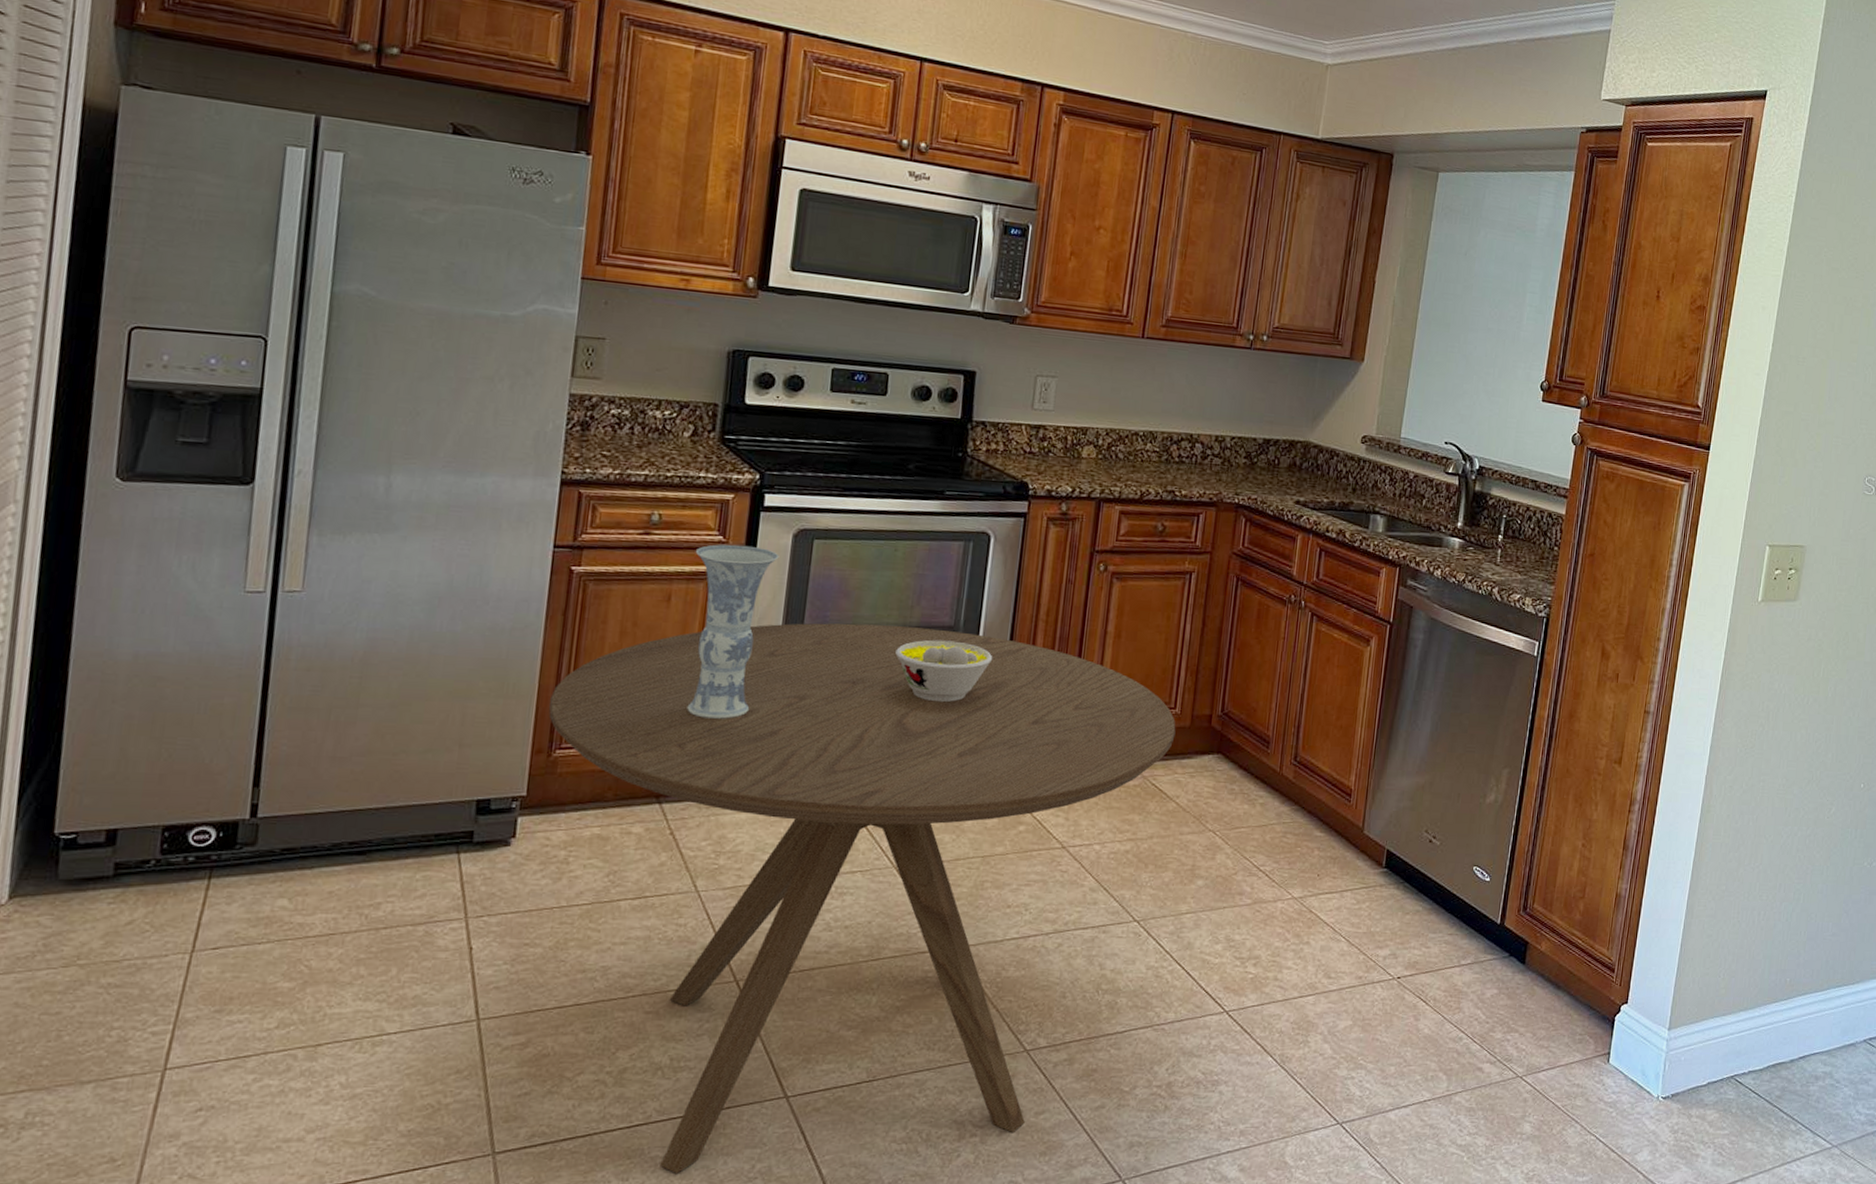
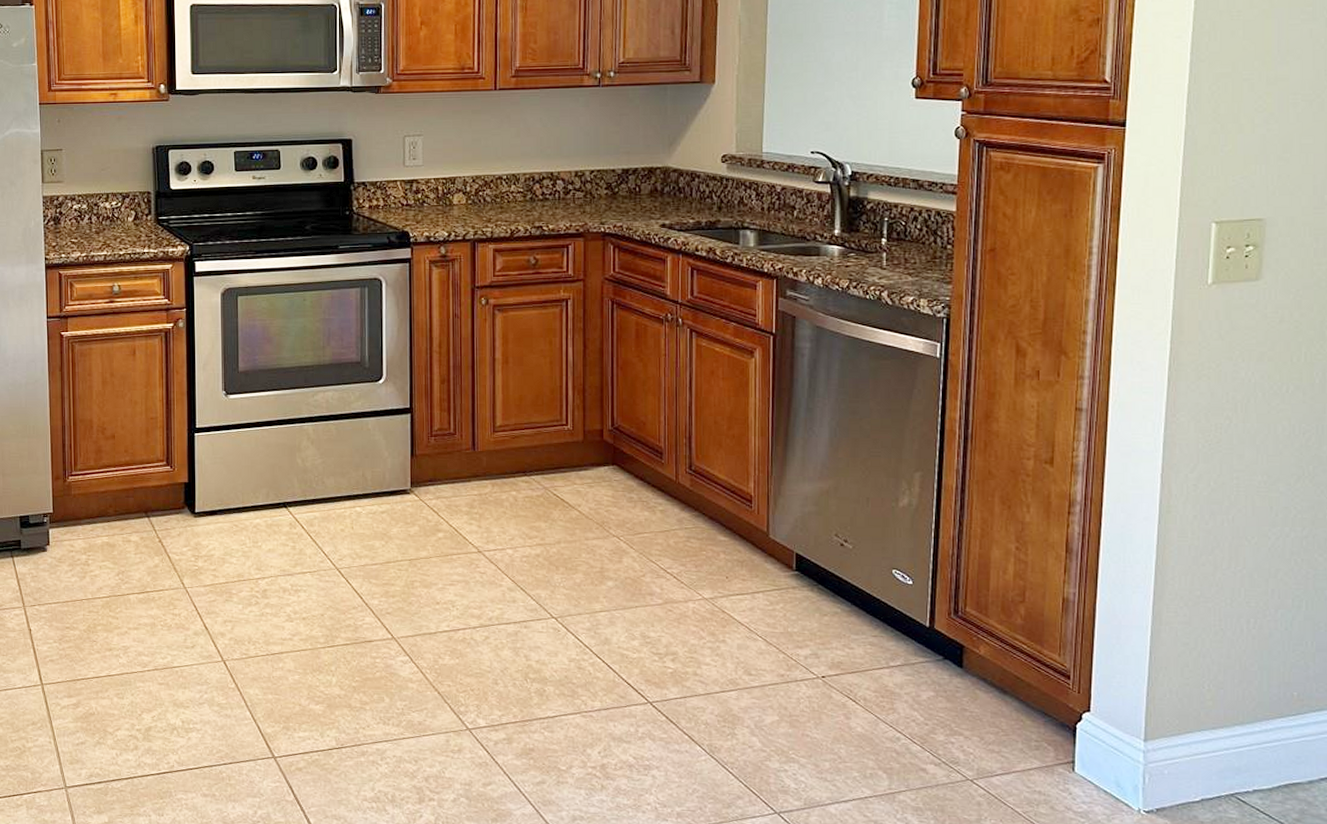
dining table: present [548,623,1176,1173] -> none [59,364,570,813]
vase: present [687,544,780,719] -> none [148,305,213,448]
bowl: present [895,640,993,703] -> none [315,374,397,428]

